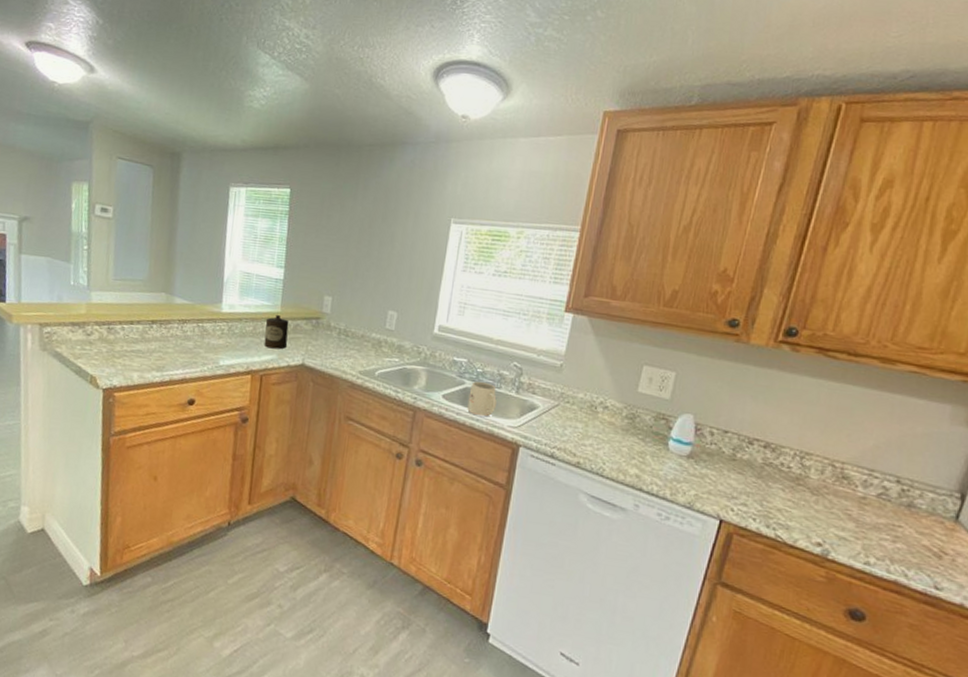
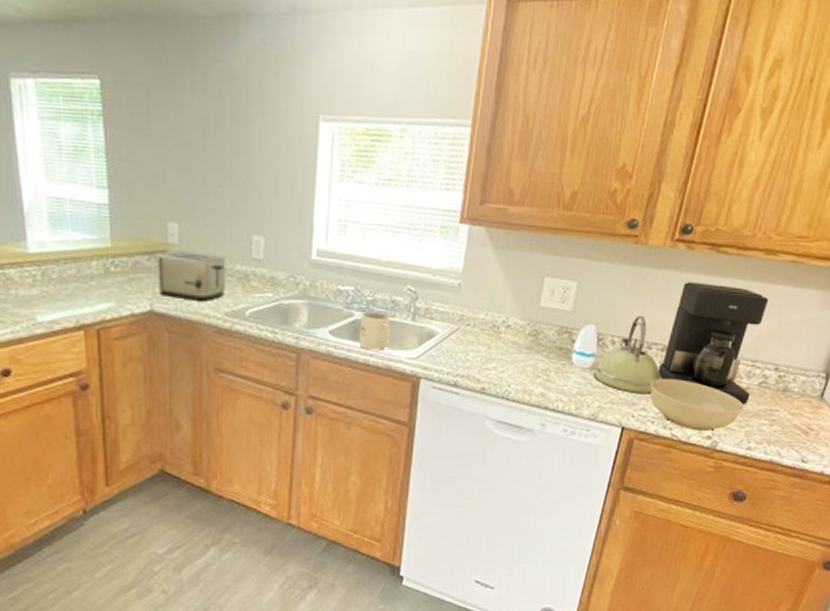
canister: present [264,315,289,349] -> none [92,251,128,295]
toaster: none [310,318,364,361] -> present [158,251,225,303]
kettle: none [690,410,761,490] -> present [593,315,659,395]
bowl: none [751,475,861,538] -> present [650,379,745,432]
coffee maker: none [760,382,887,515] -> present [658,282,769,404]

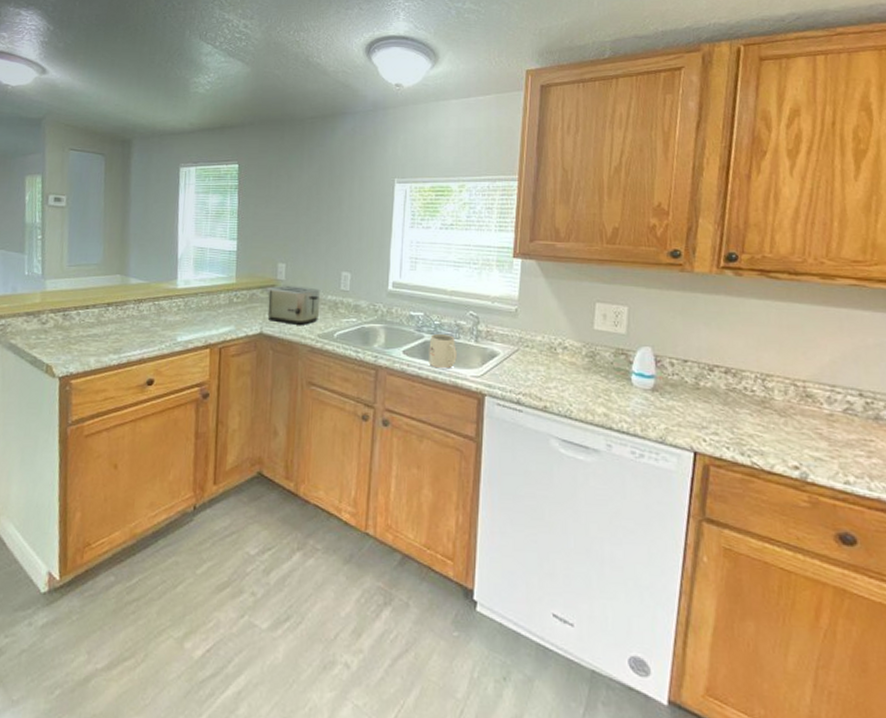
kettle: present [593,315,659,395] -> none [656,338,727,419]
bowl: present [650,379,745,432] -> none [718,402,832,461]
coffee maker: present [658,282,769,404] -> none [724,306,836,432]

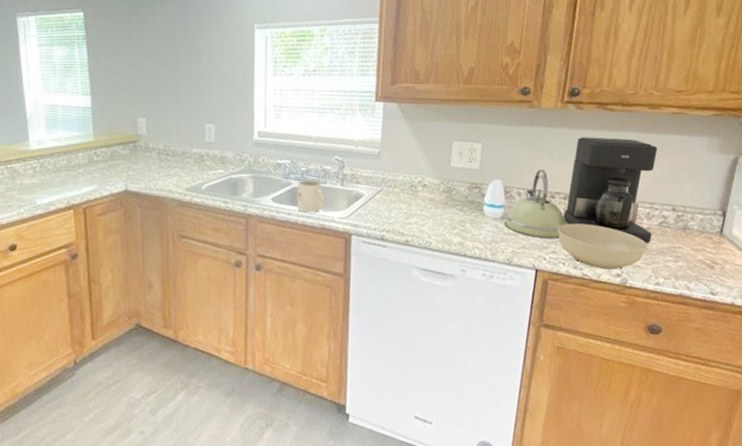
toaster: present [267,285,320,326] -> none [130,140,185,181]
kettle: none [656,338,727,419] -> present [505,169,564,239]
bowl: none [718,402,832,461] -> present [557,223,649,271]
coffee maker: none [724,306,836,432] -> present [563,137,658,243]

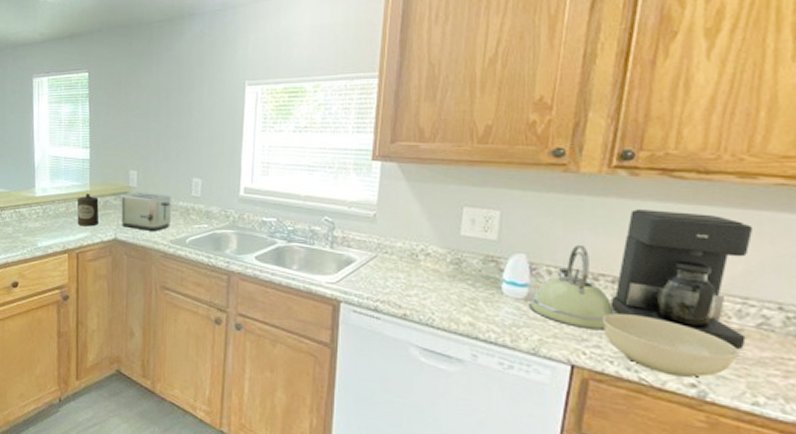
canister: none [79,144,107,179] -> present [76,194,99,227]
toaster: none [130,140,185,181] -> present [121,192,171,232]
mug: present [296,179,324,213] -> none [282,239,311,275]

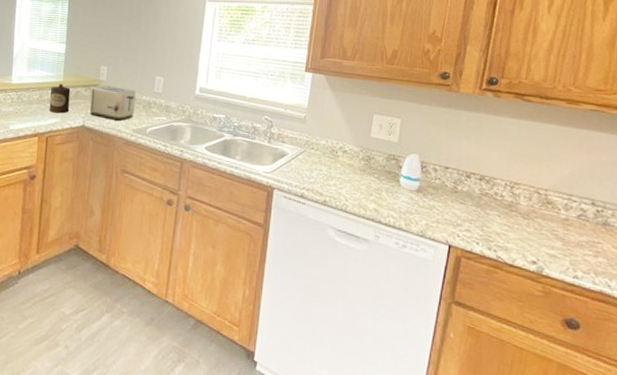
kettle: present [529,244,612,331] -> none [420,148,479,218]
bowl: present [602,313,741,379] -> none [472,204,566,257]
coffee maker: present [610,209,754,349] -> none [478,123,576,234]

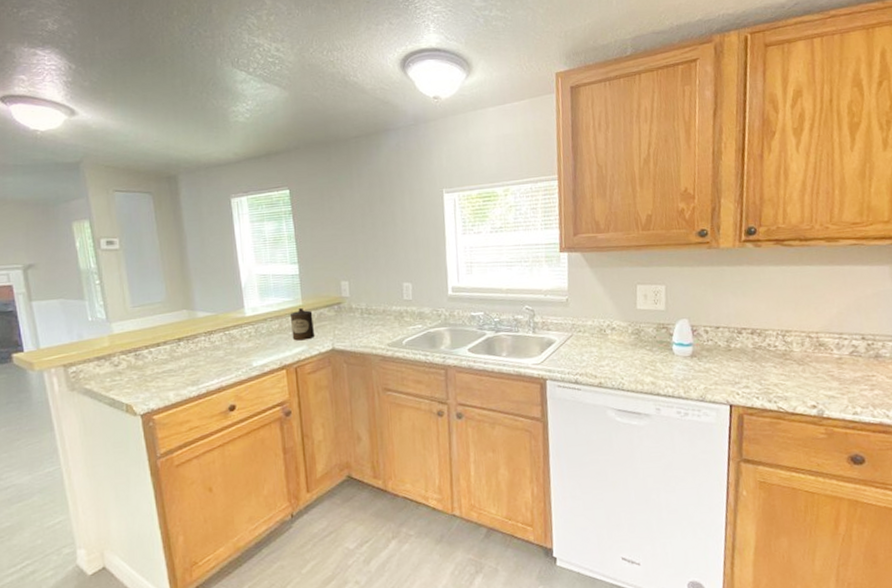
toaster: present [89,85,136,122] -> none [335,300,386,338]

